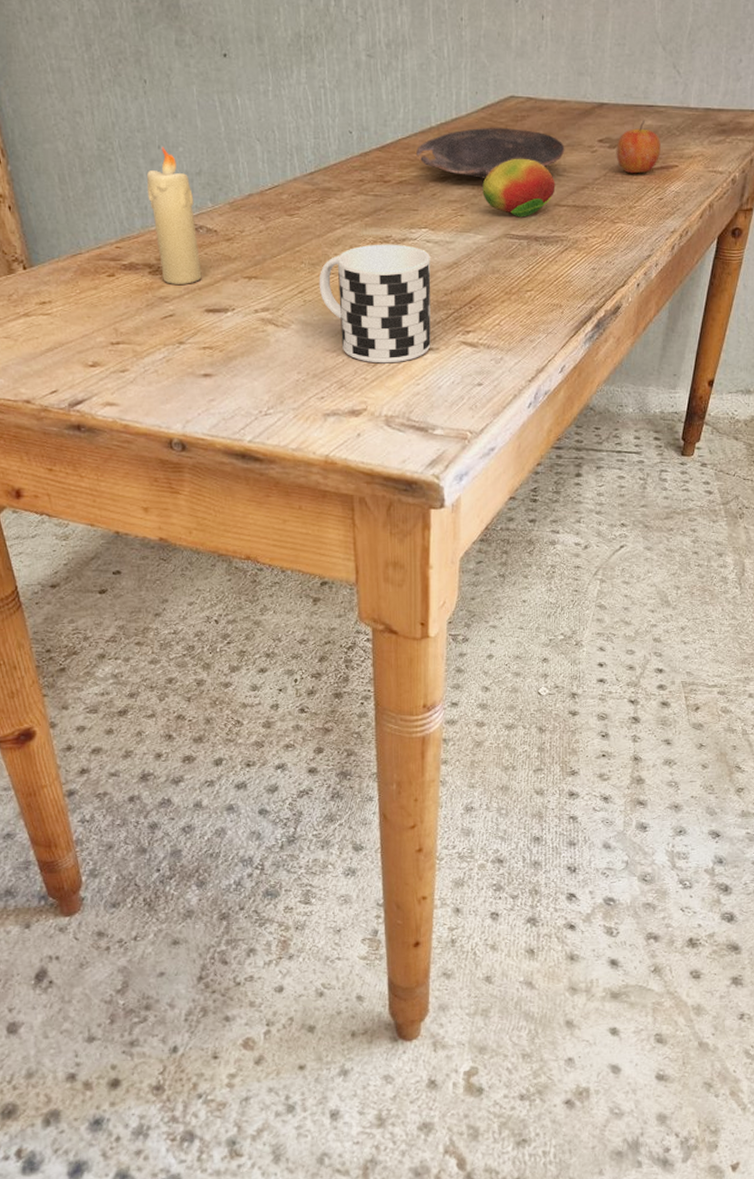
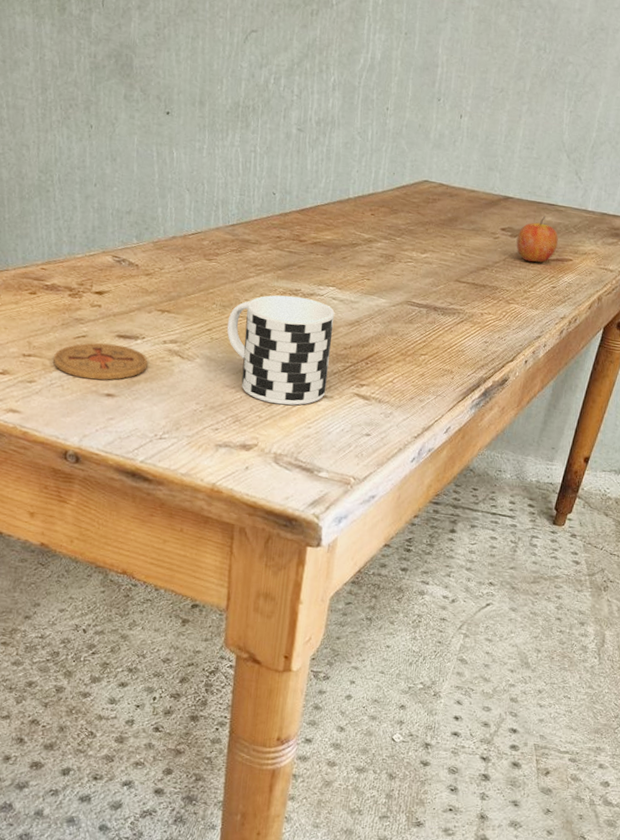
coaster: none [142,320,242,361] -> present [53,343,148,380]
candle: present [146,147,202,284] -> none [78,185,121,310]
bowl: present [416,127,565,179] -> none [332,204,470,250]
fruit: present [482,158,556,218] -> none [389,235,458,289]

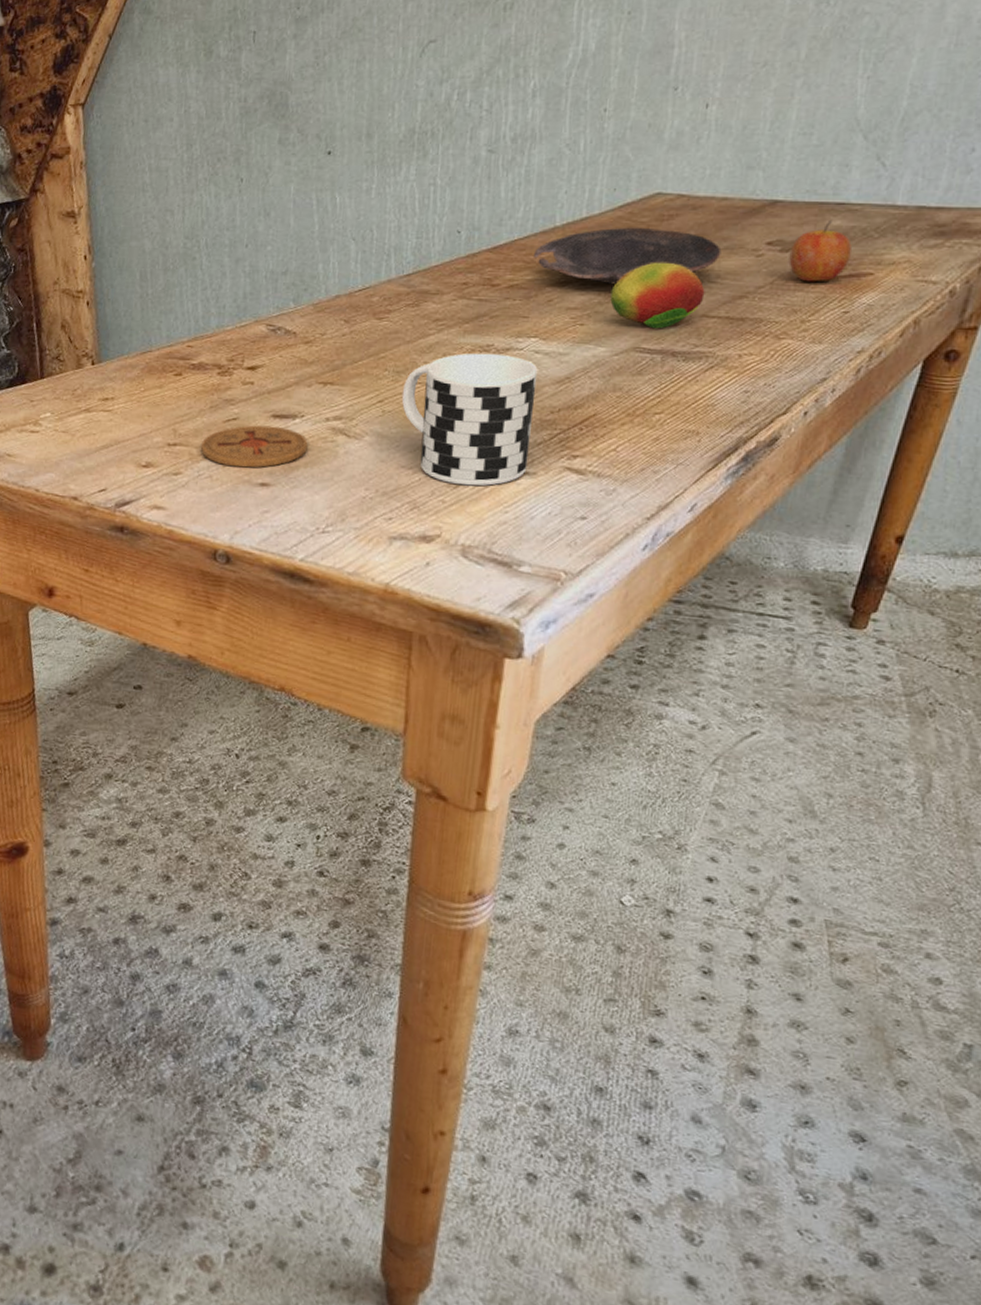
bowl: none [332,204,470,250] -> present [534,227,722,285]
fruit: none [389,235,458,289] -> present [610,262,705,329]

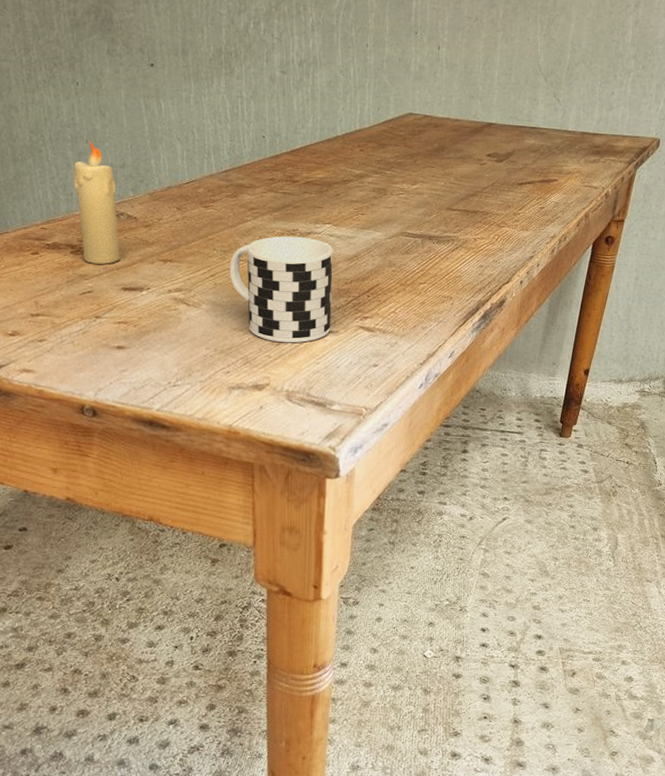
coaster: present [200,425,308,468] -> none [61,297,155,334]
candle: none [227,246,276,387] -> present [73,142,121,264]
bowl: present [534,227,722,285] -> none [323,138,457,184]
fruit: present [610,262,705,329] -> none [382,166,448,219]
apple: present [789,219,852,282] -> none [502,139,542,185]

